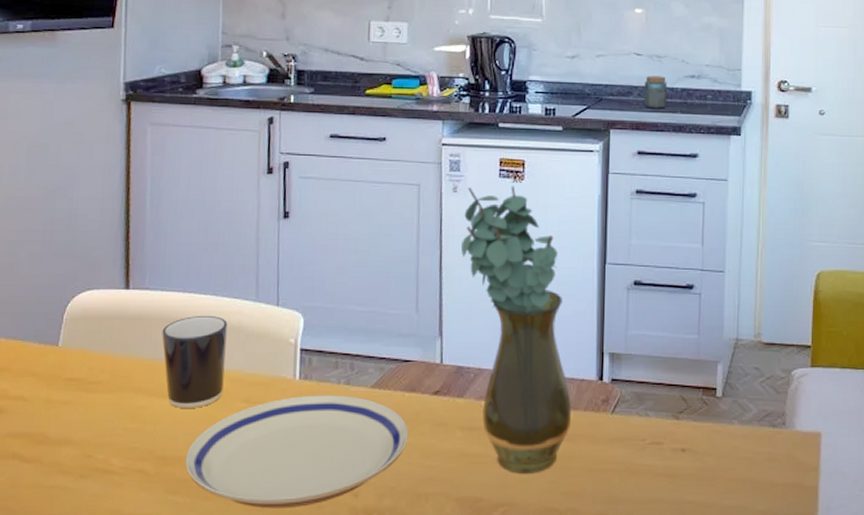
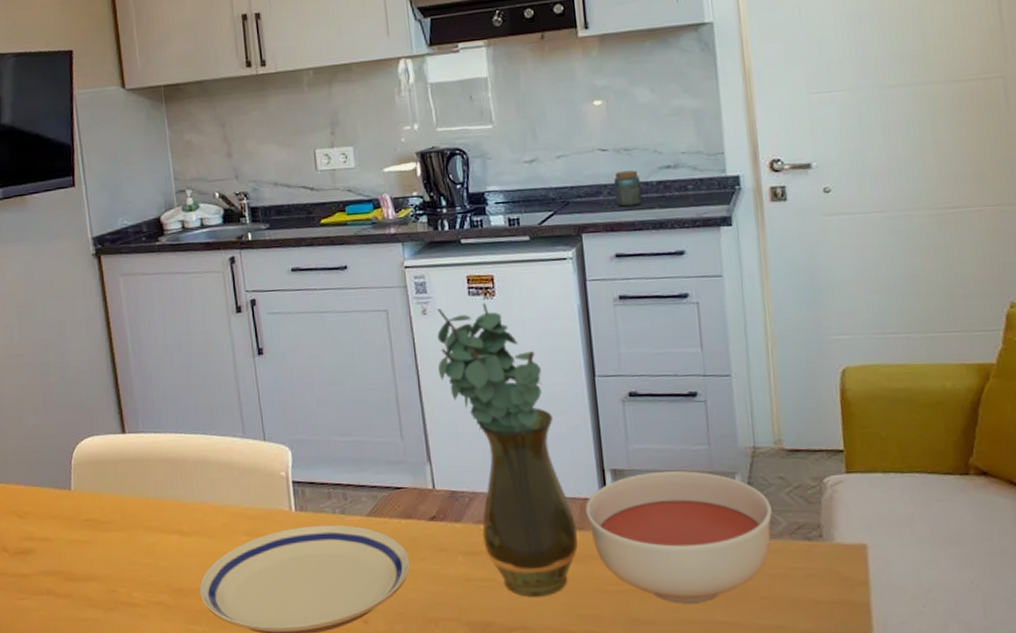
mug: present [161,315,227,408] -> none [161,453,225,543]
bowl: none [582,356,745,483] -> present [585,470,772,604]

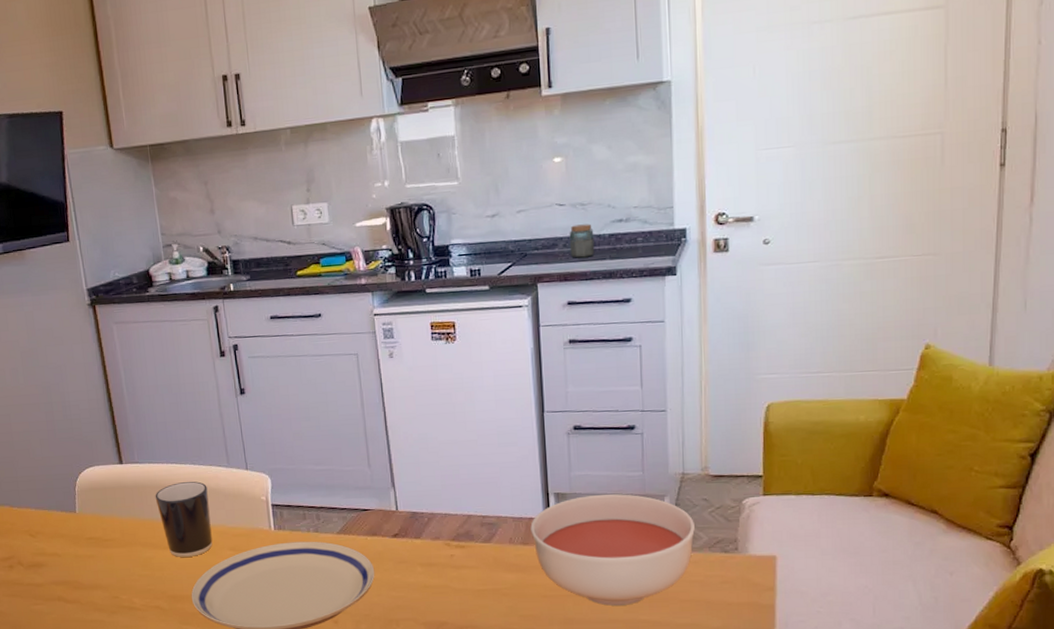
mug: none [161,453,225,543] -> present [155,481,213,557]
vase: present [437,302,579,597] -> none [402,346,523,601]

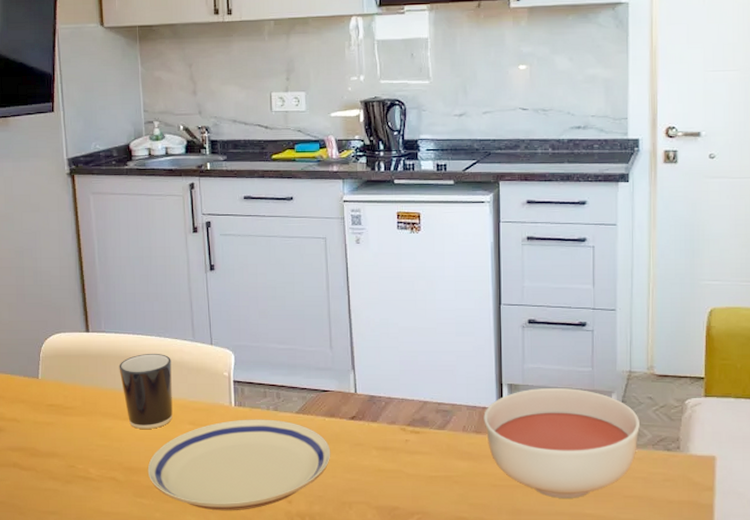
peanut butter: present [569,224,595,258] -> none [530,128,554,160]

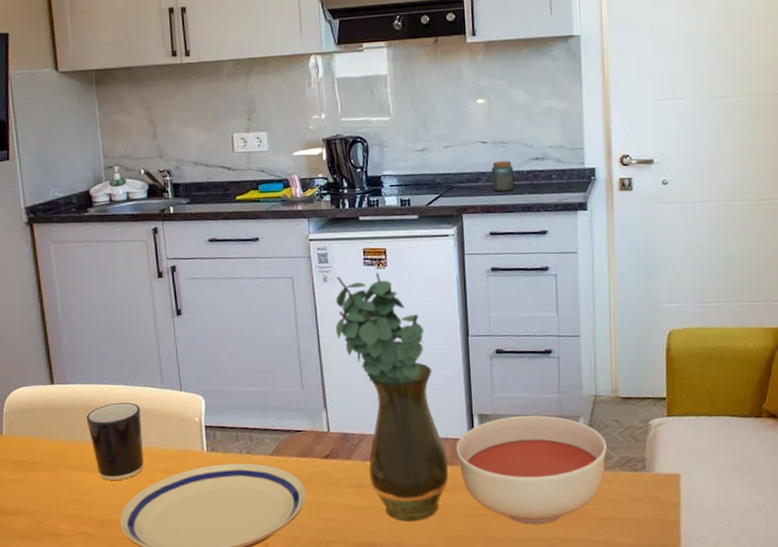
vase: none [366,236,476,487] -> present [335,272,449,521]
peanut butter: none [530,128,554,160] -> present [491,161,515,192]

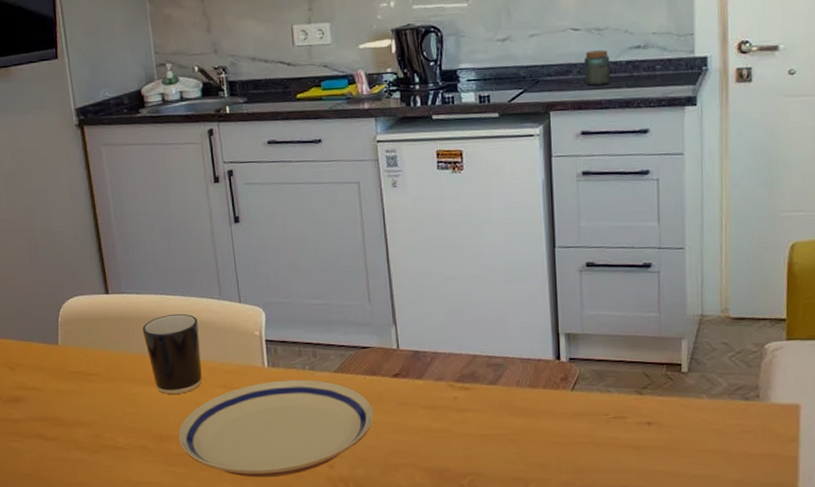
vase: present [335,272,449,521] -> none [405,176,531,447]
bowl: present [456,415,607,524] -> none [539,335,714,454]

